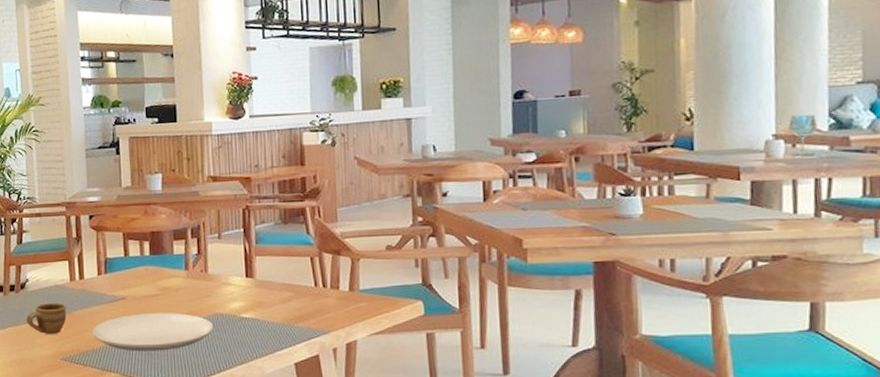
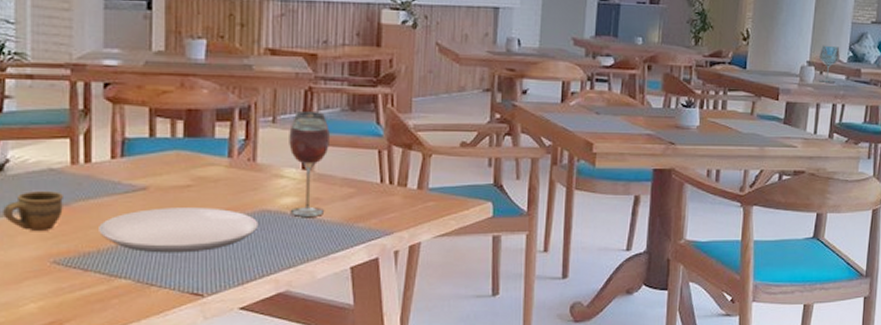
wineglass: none [232,227,268,319] -> present [289,112,330,217]

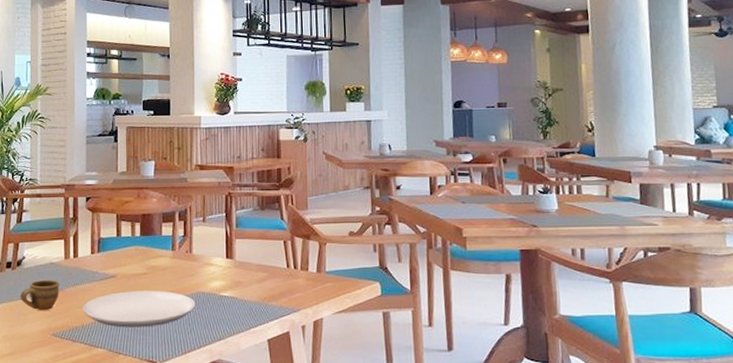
wineglass: present [289,112,330,217] -> none [215,212,246,297]
wine glass: present [818,45,840,83] -> none [665,130,687,164]

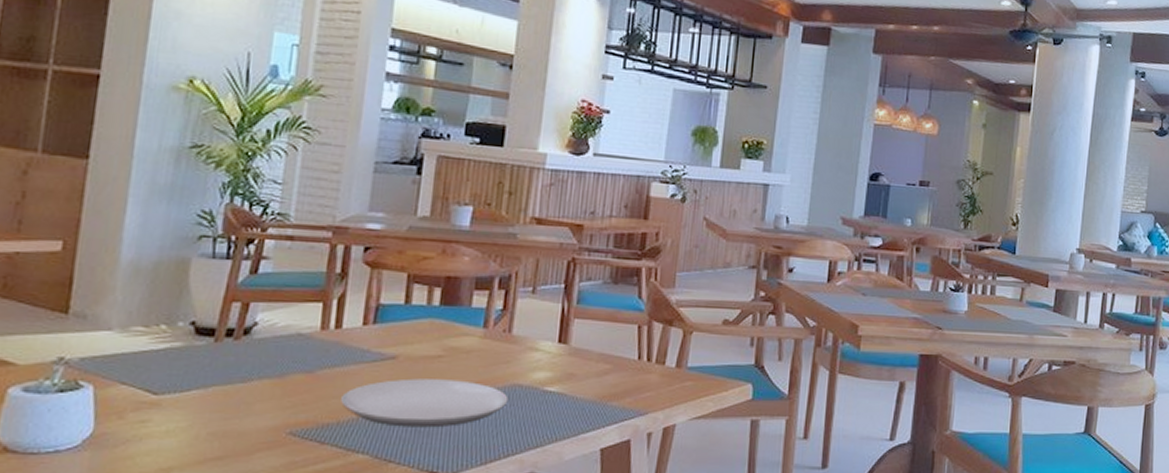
cup: present [21,280,59,310] -> none [243,357,309,399]

